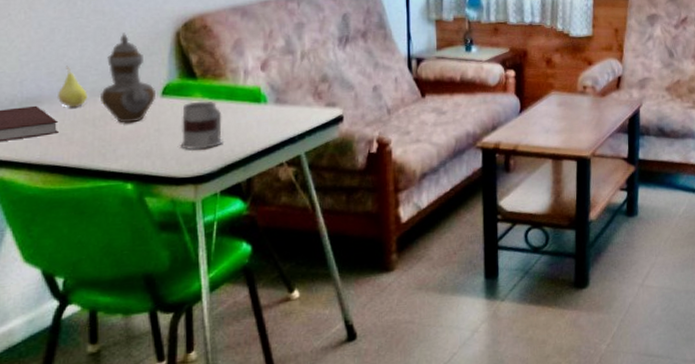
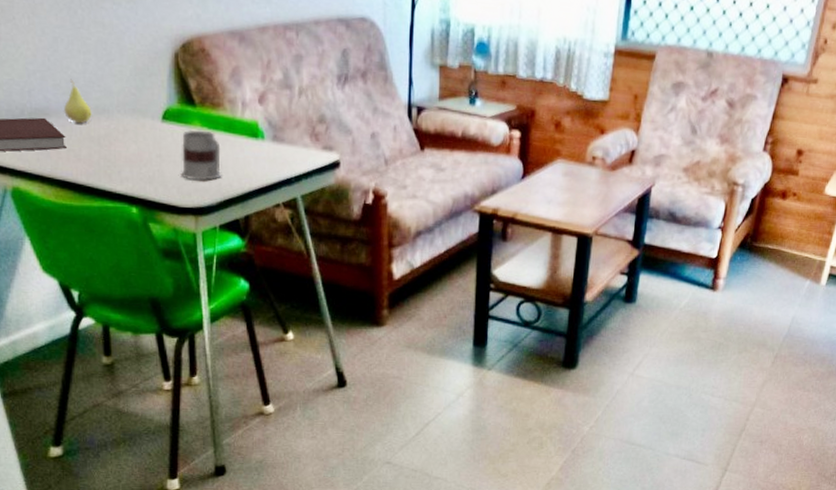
teapot: present [100,32,155,123] -> none [104,48,156,146]

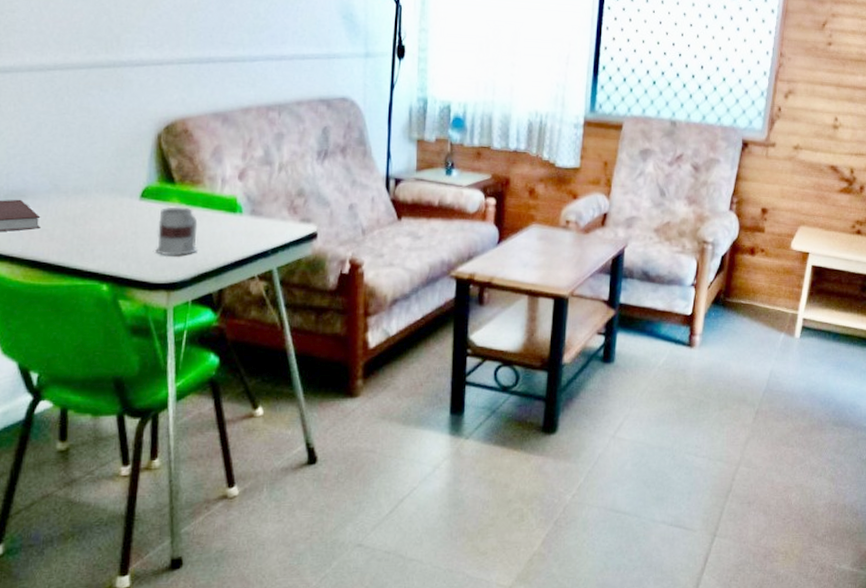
fruit: present [63,79,92,124] -> none [40,161,70,204]

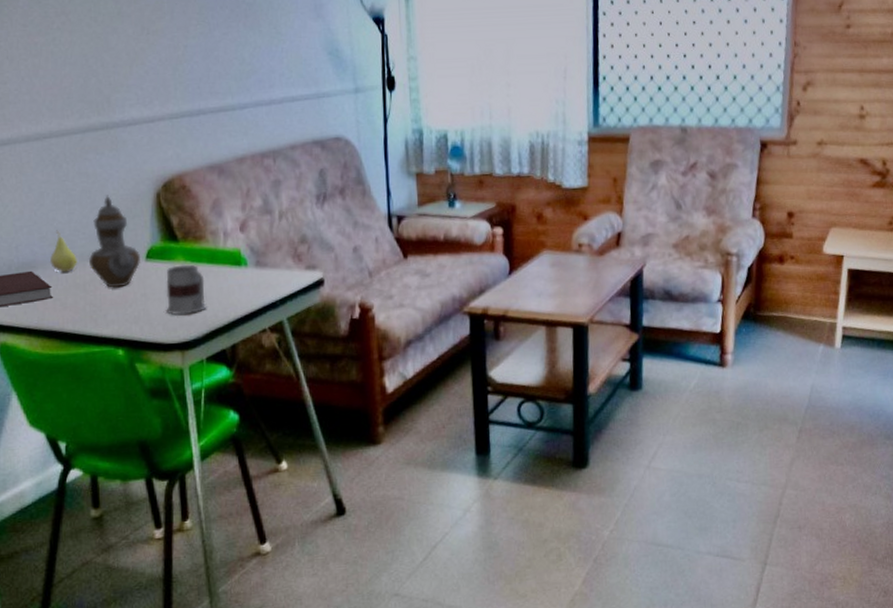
fruit: none [40,161,70,204] -> present [49,230,77,273]
teapot: none [81,131,135,224] -> present [89,195,140,288]

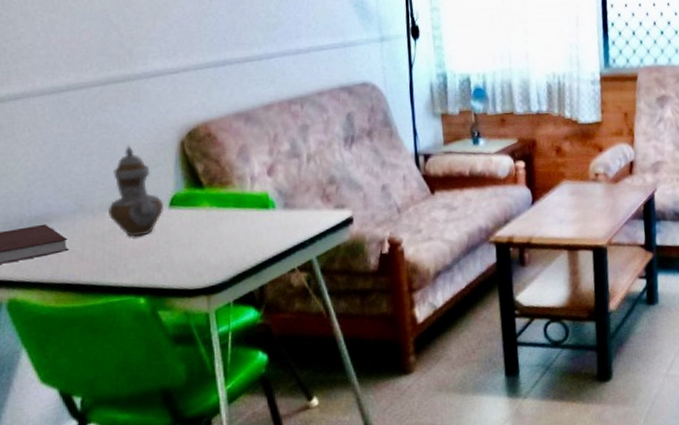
fruit: present [49,230,77,273] -> none [65,182,96,224]
mug: present [166,264,207,316] -> none [191,210,234,261]

